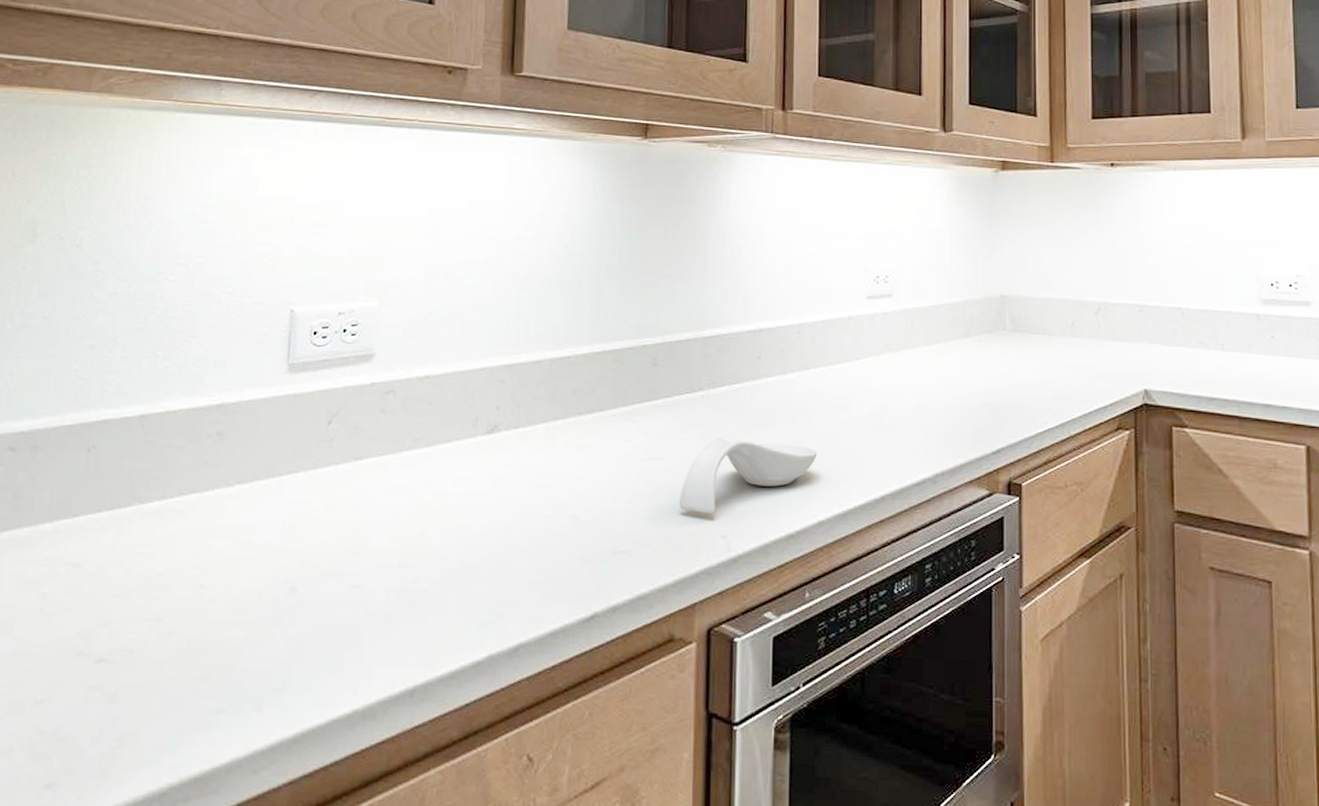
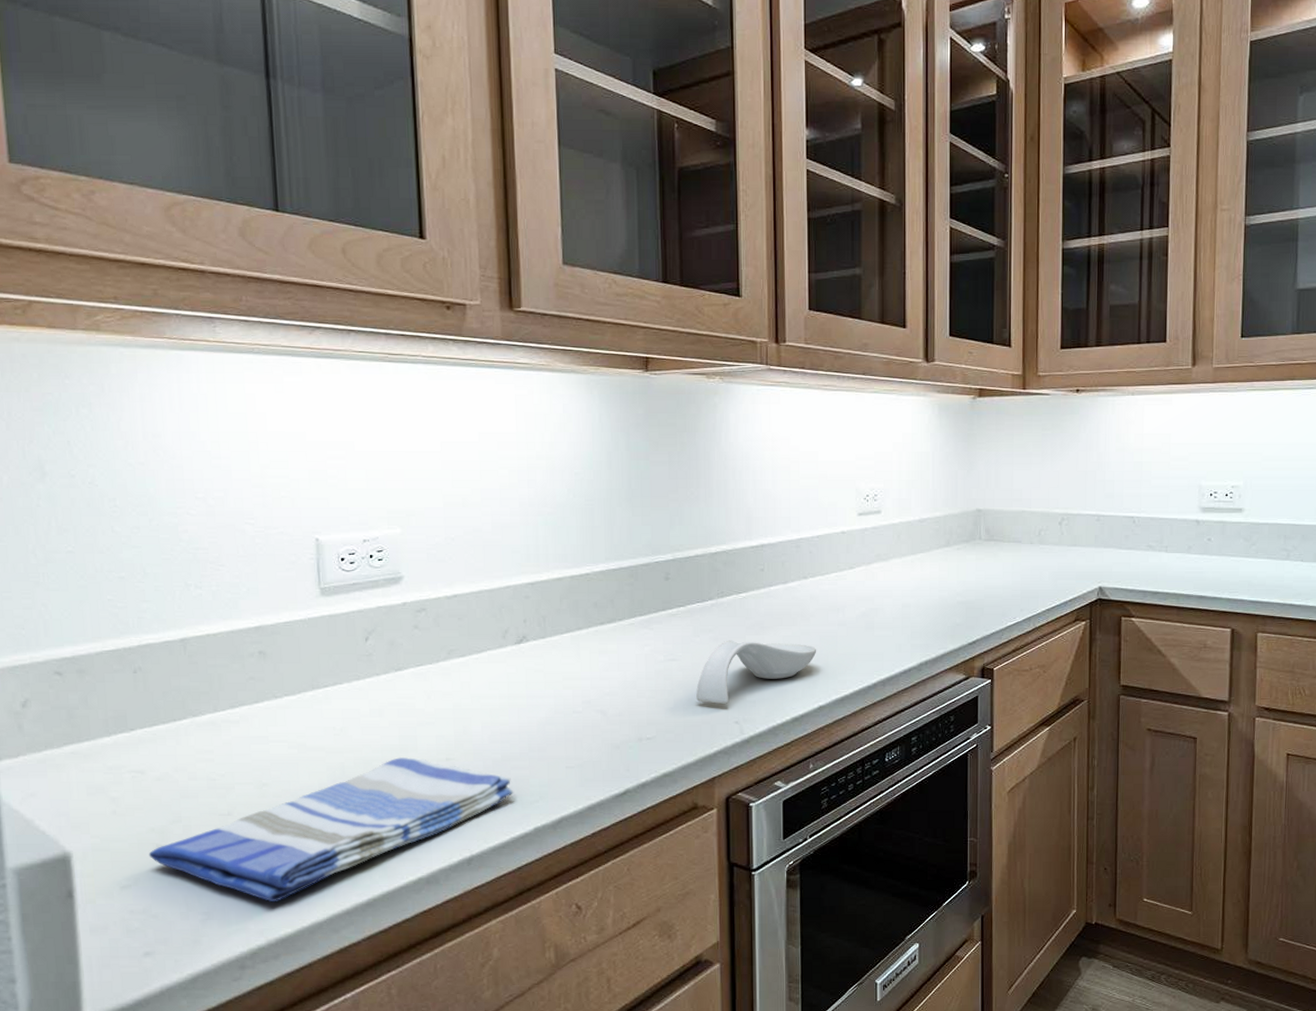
dish towel: none [69,560,469,730] -> present [149,756,514,901]

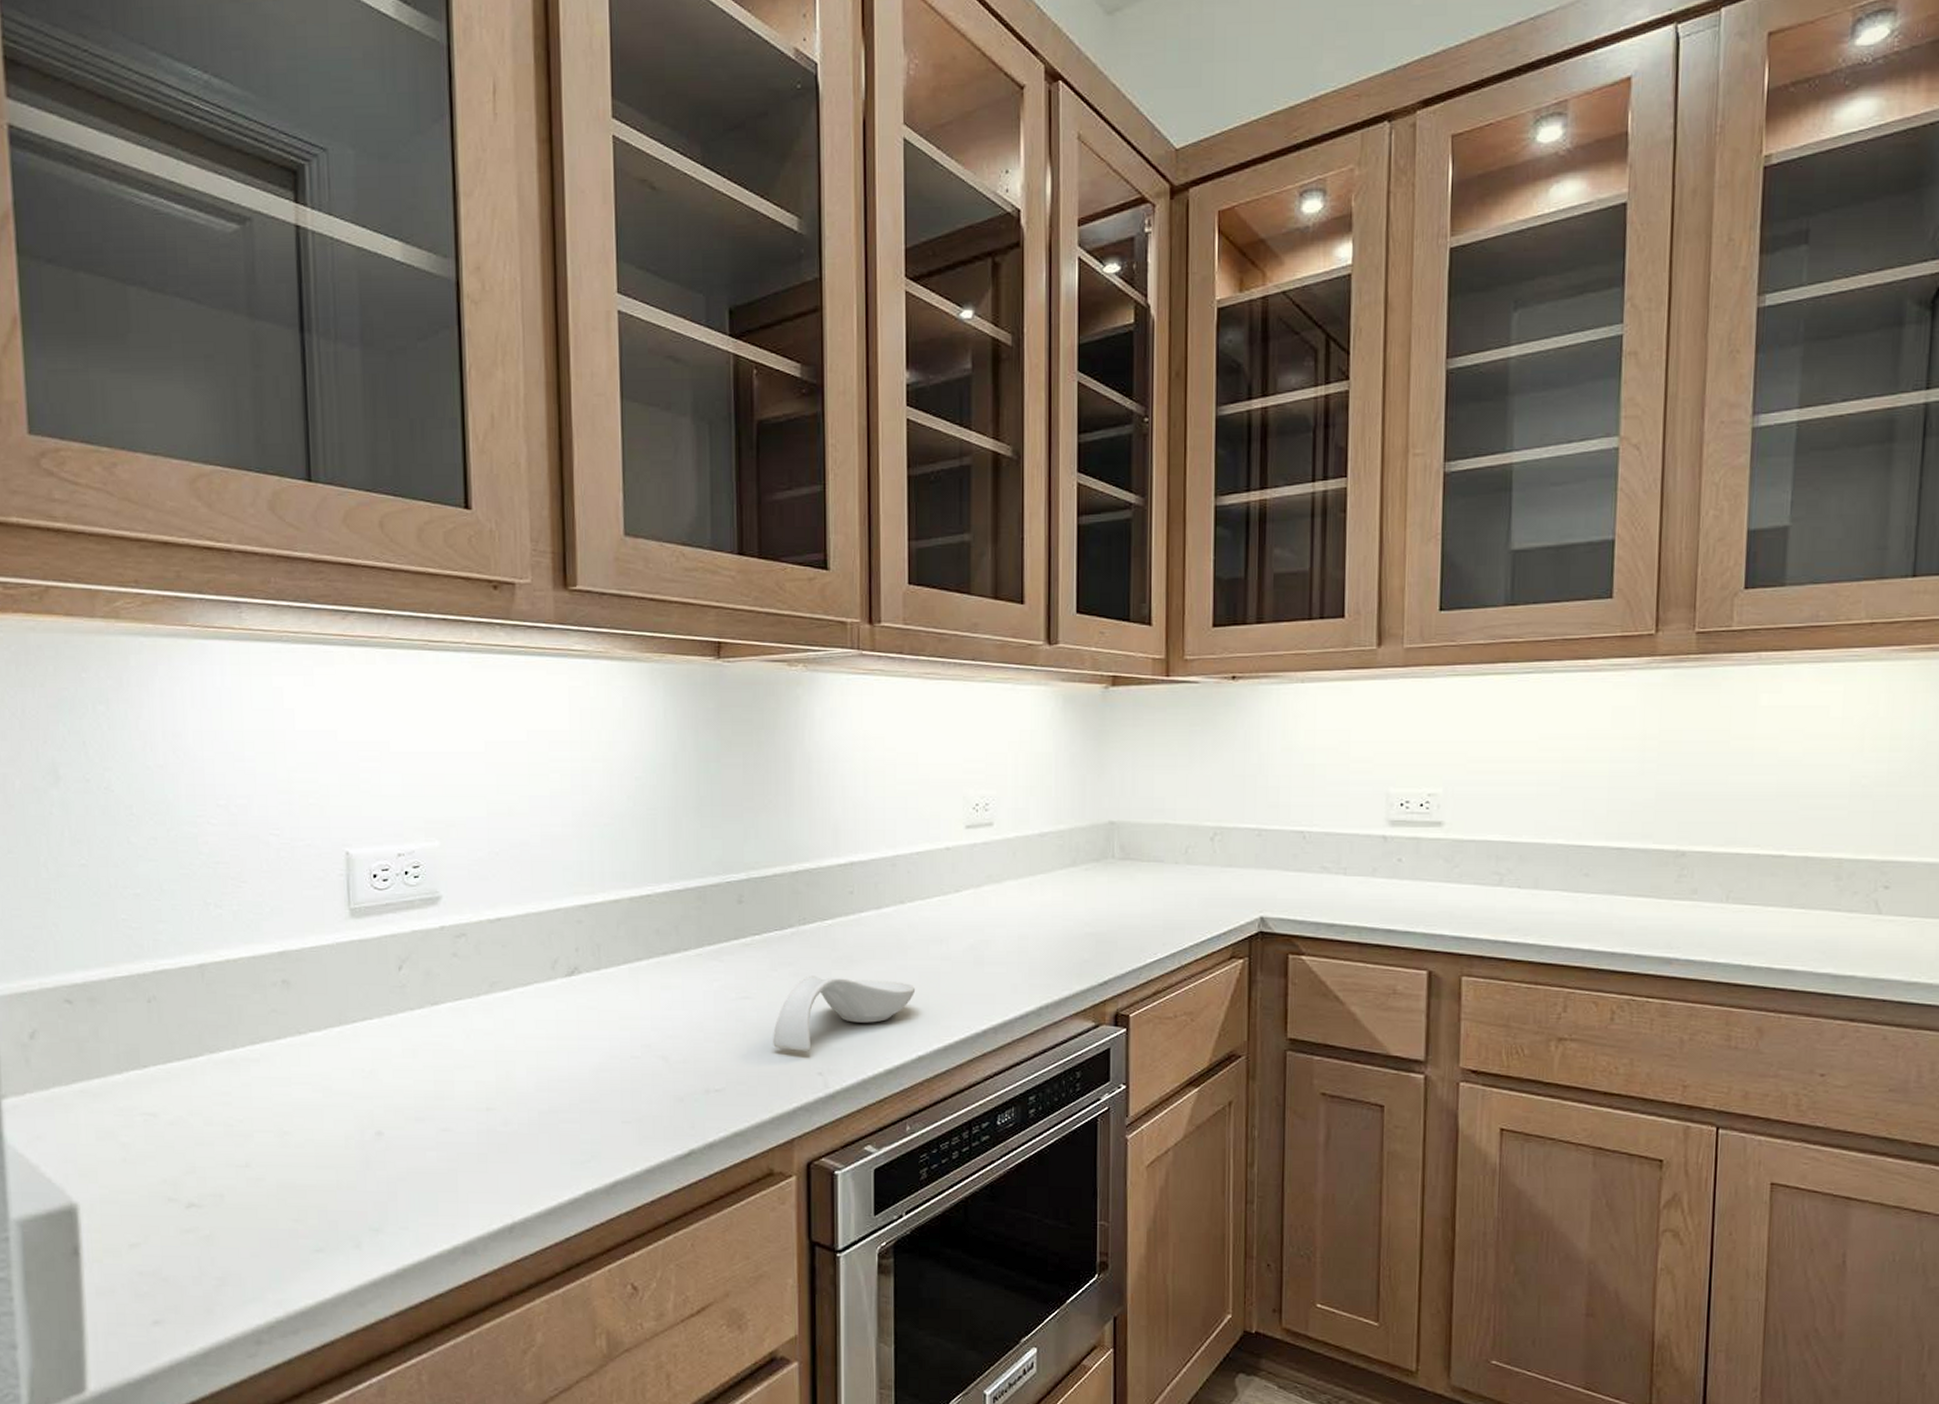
dish towel: present [149,756,514,901] -> none [160,1104,562,1268]

